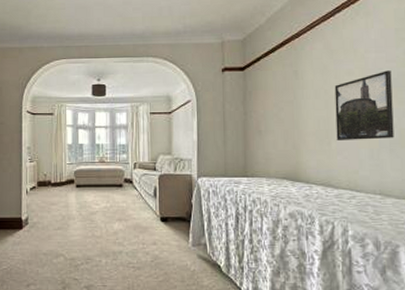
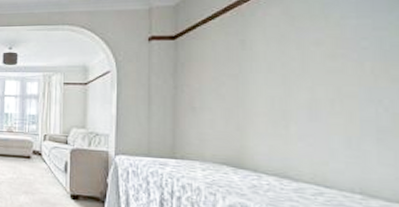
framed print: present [334,70,394,140] -> none [296,40,384,125]

